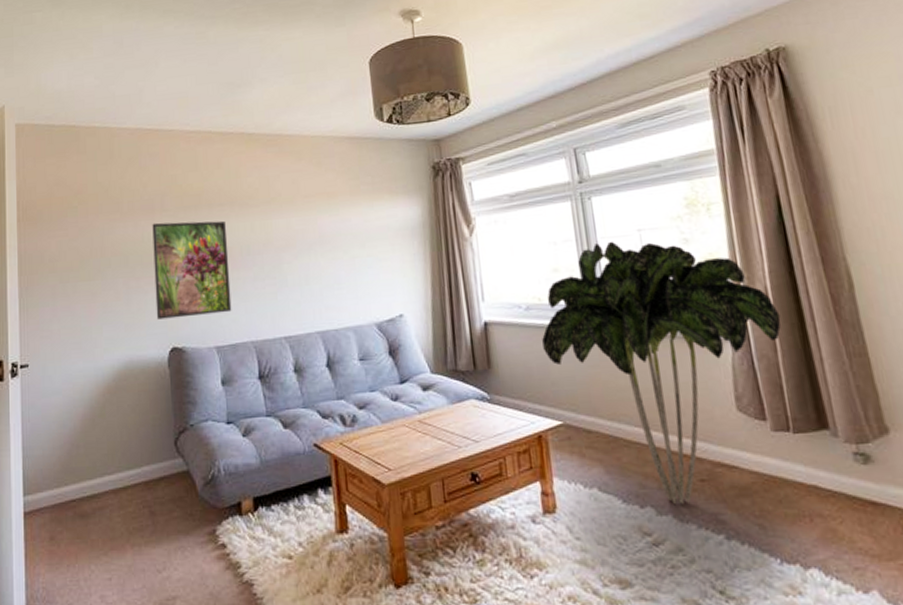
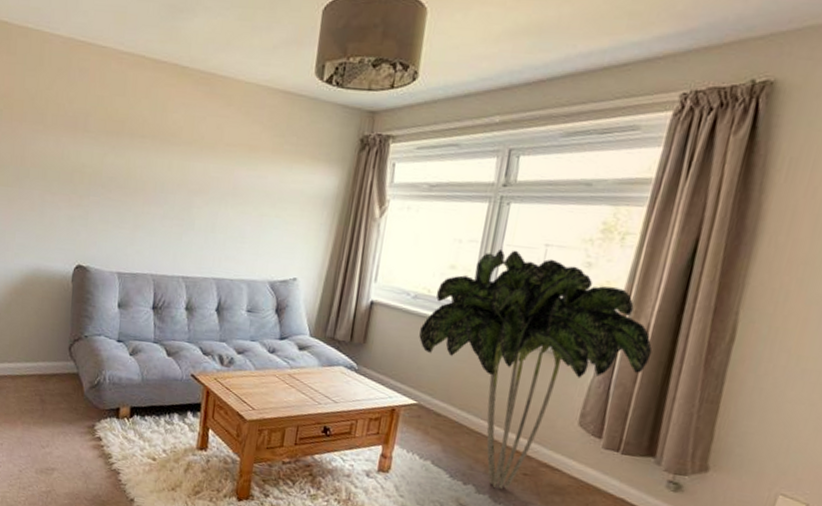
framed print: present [152,220,232,320] -> none [66,142,145,244]

